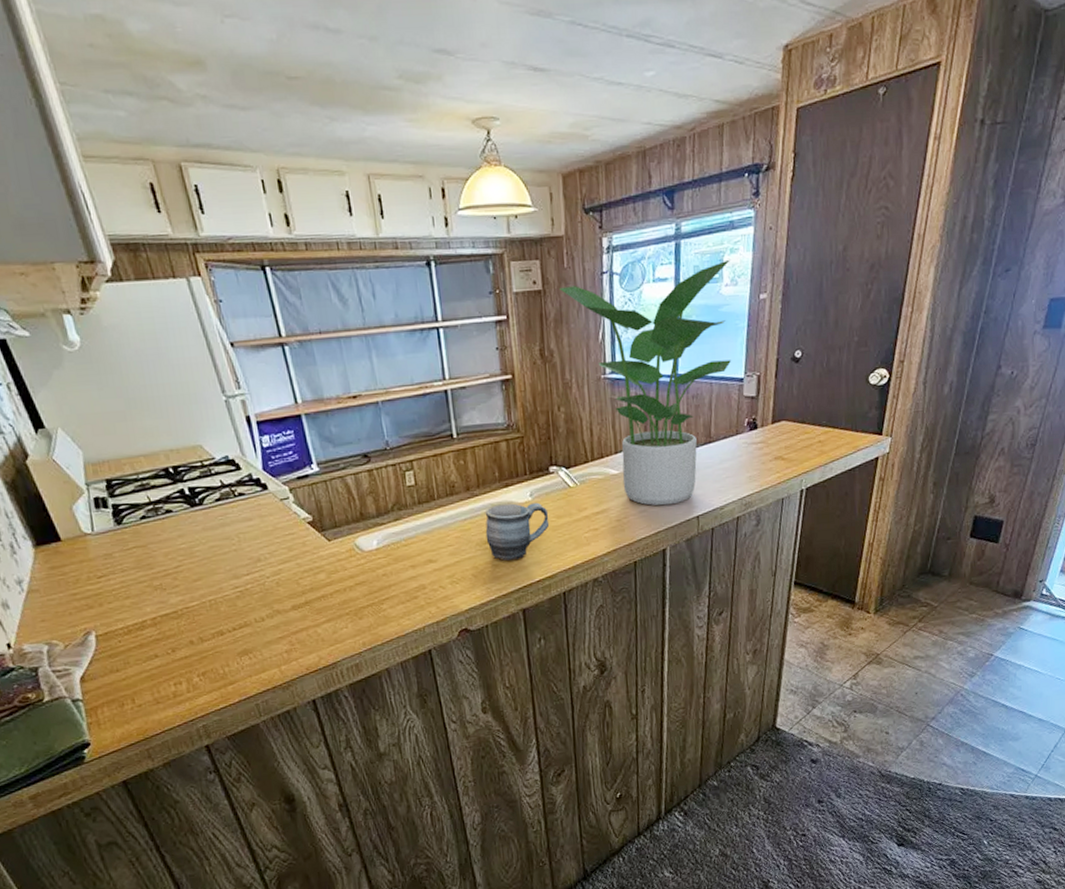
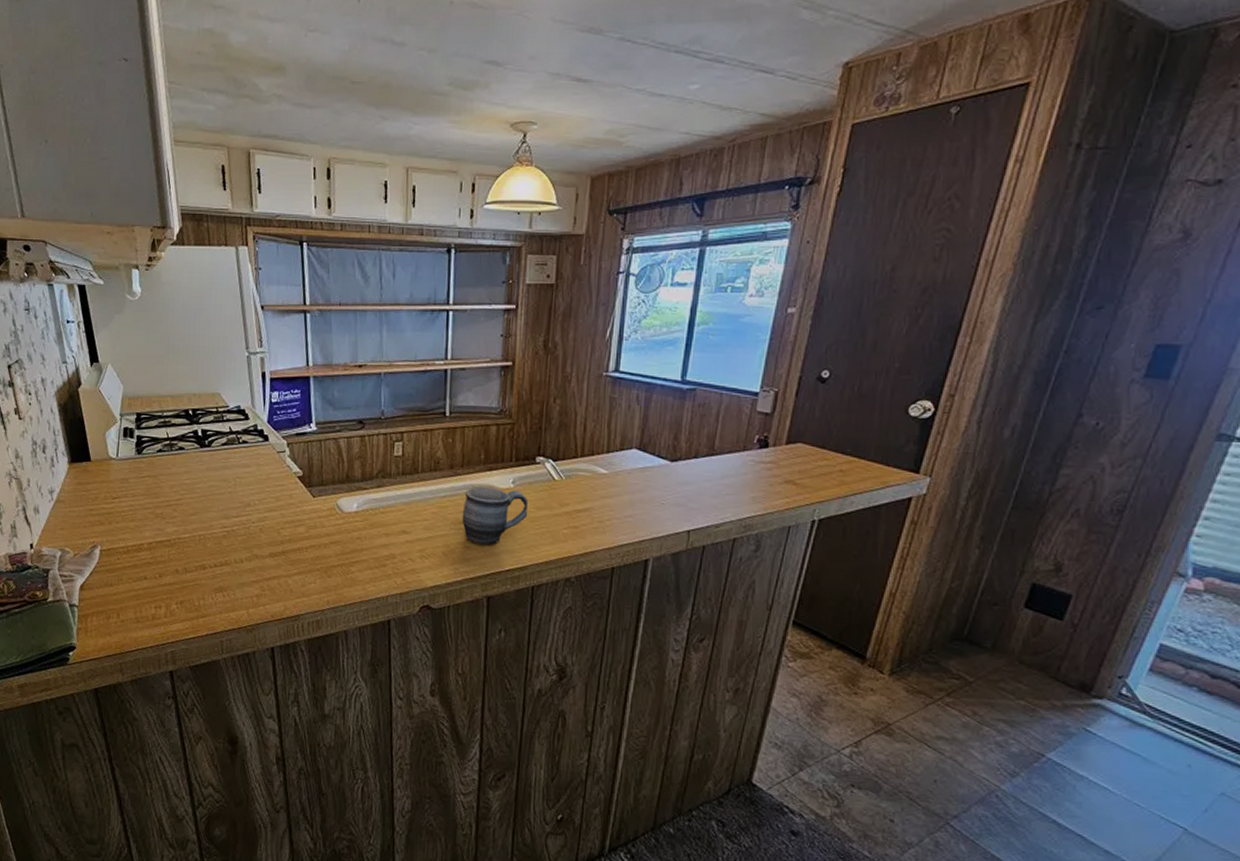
potted plant: present [559,259,732,506] -> none [572,270,758,515]

